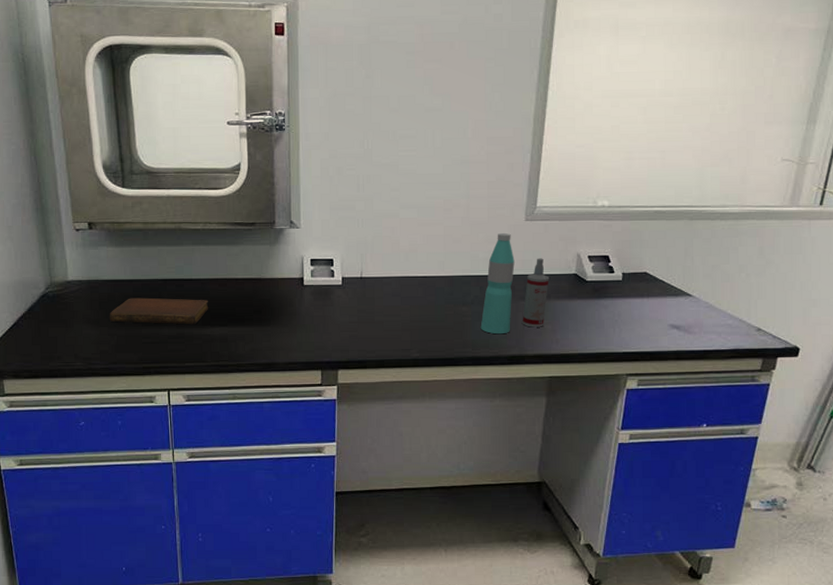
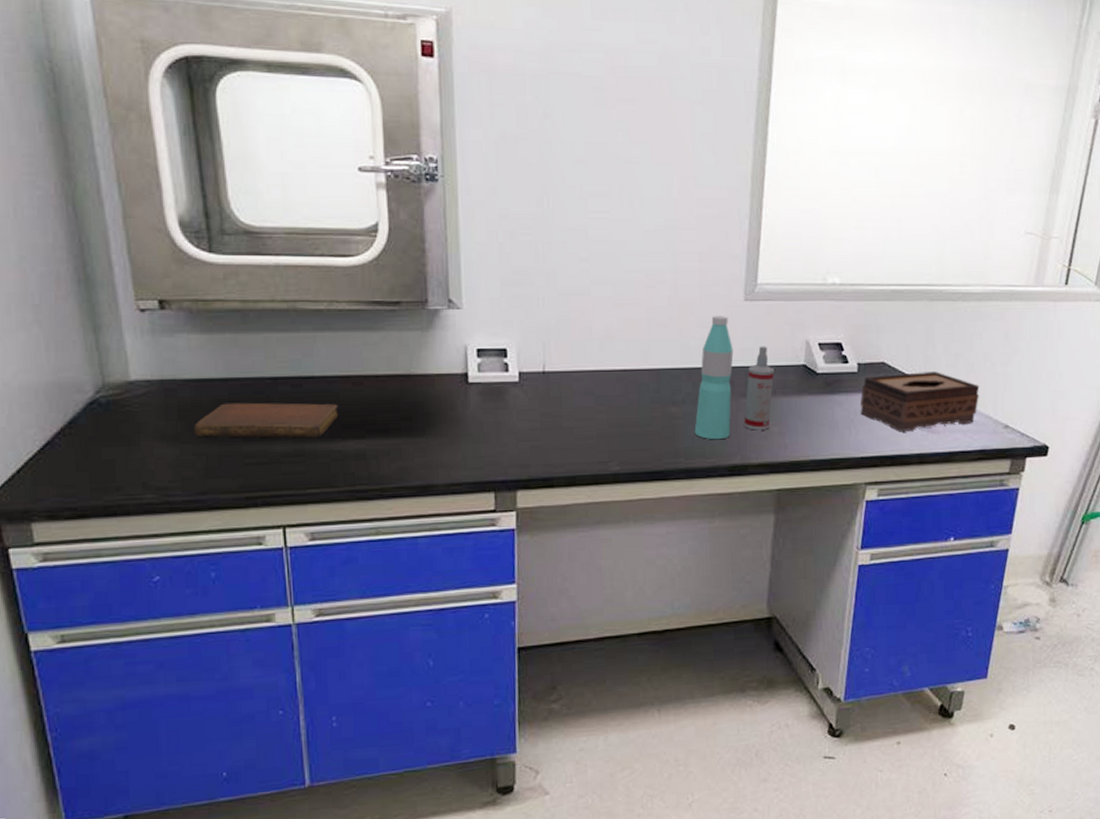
tissue box: none [623,281,734,332] -> present [859,371,980,432]

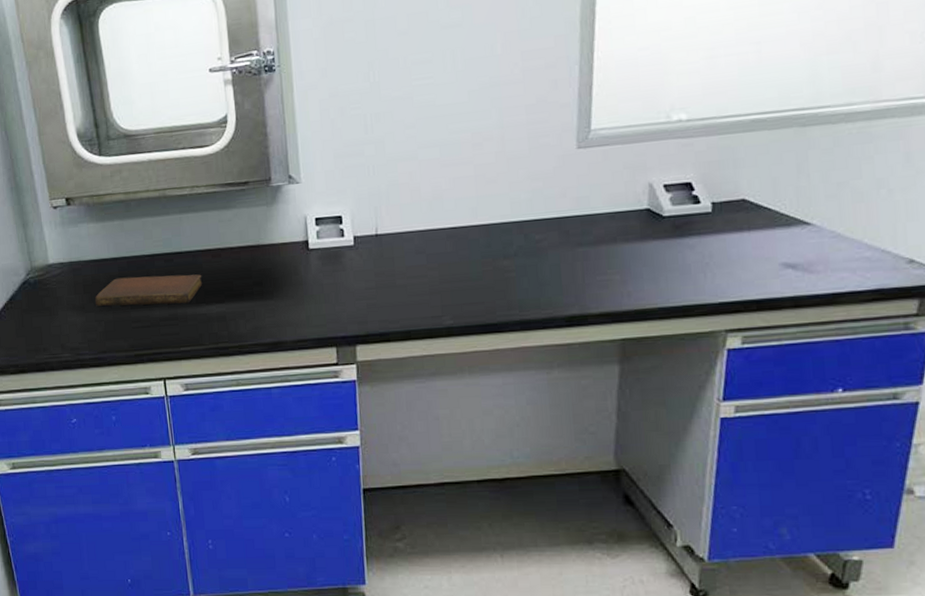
water bottle: present [694,315,734,440] -> none [528,166,567,291]
spray bottle: present [744,346,775,430] -> none [581,193,614,280]
tissue box: present [859,371,980,432] -> none [716,204,872,274]

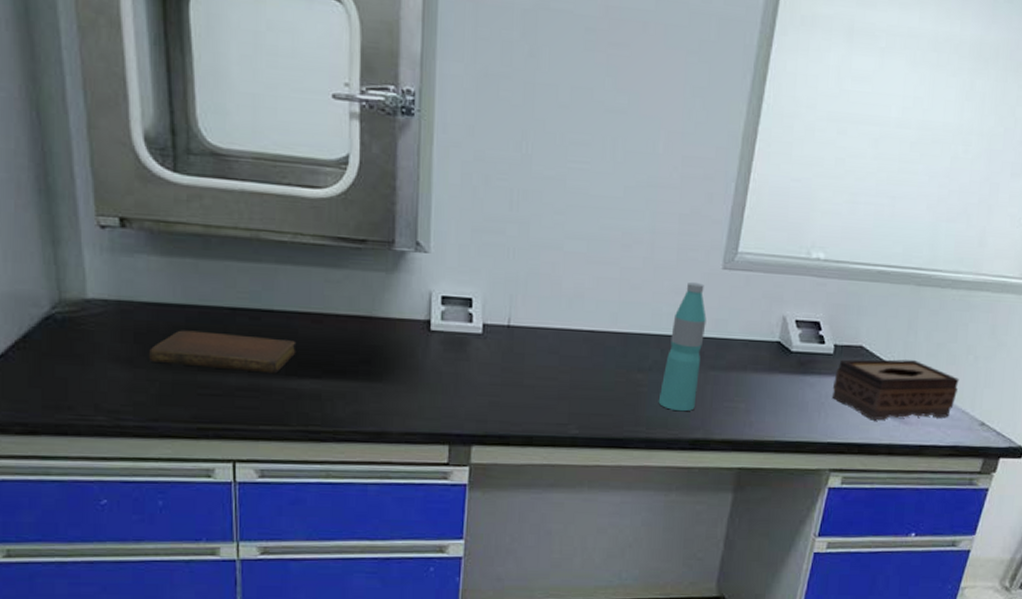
water bottle: none [528,166,567,291] -> present [658,281,707,412]
tissue box: none [716,204,872,274] -> present [831,359,959,421]

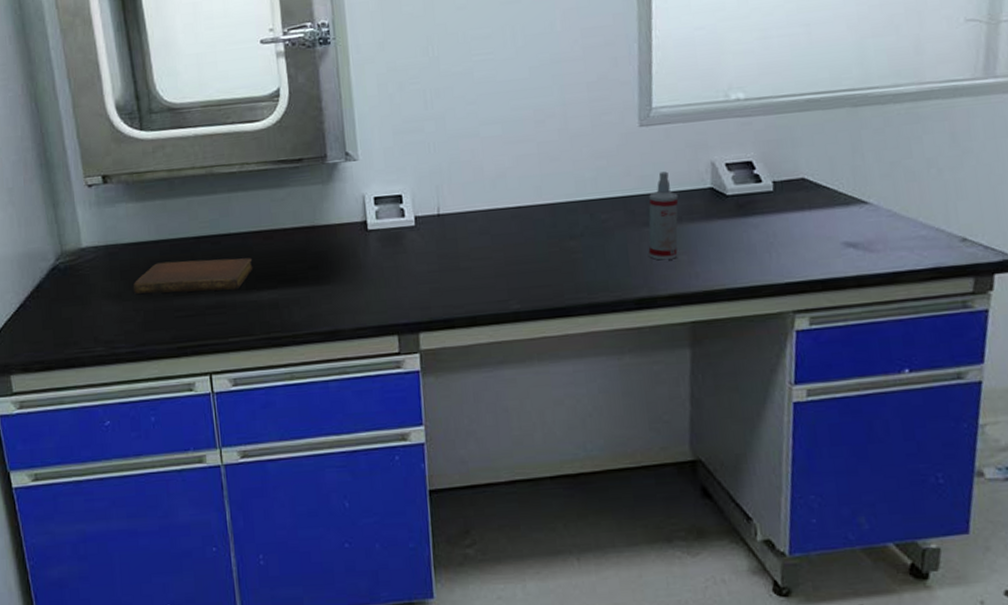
water bottle: present [658,281,707,412] -> none [595,144,635,273]
spray bottle: none [710,318,747,406] -> present [648,171,679,260]
tissue box: present [831,359,959,421] -> none [779,183,926,253]

